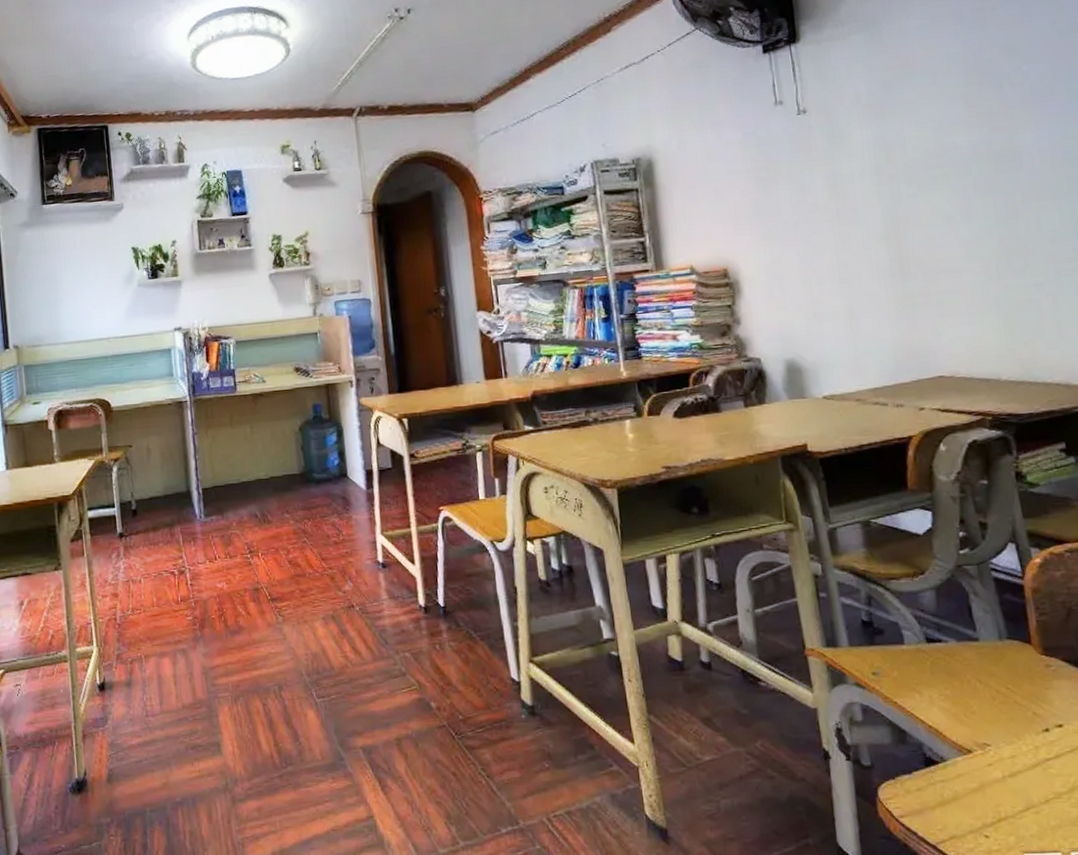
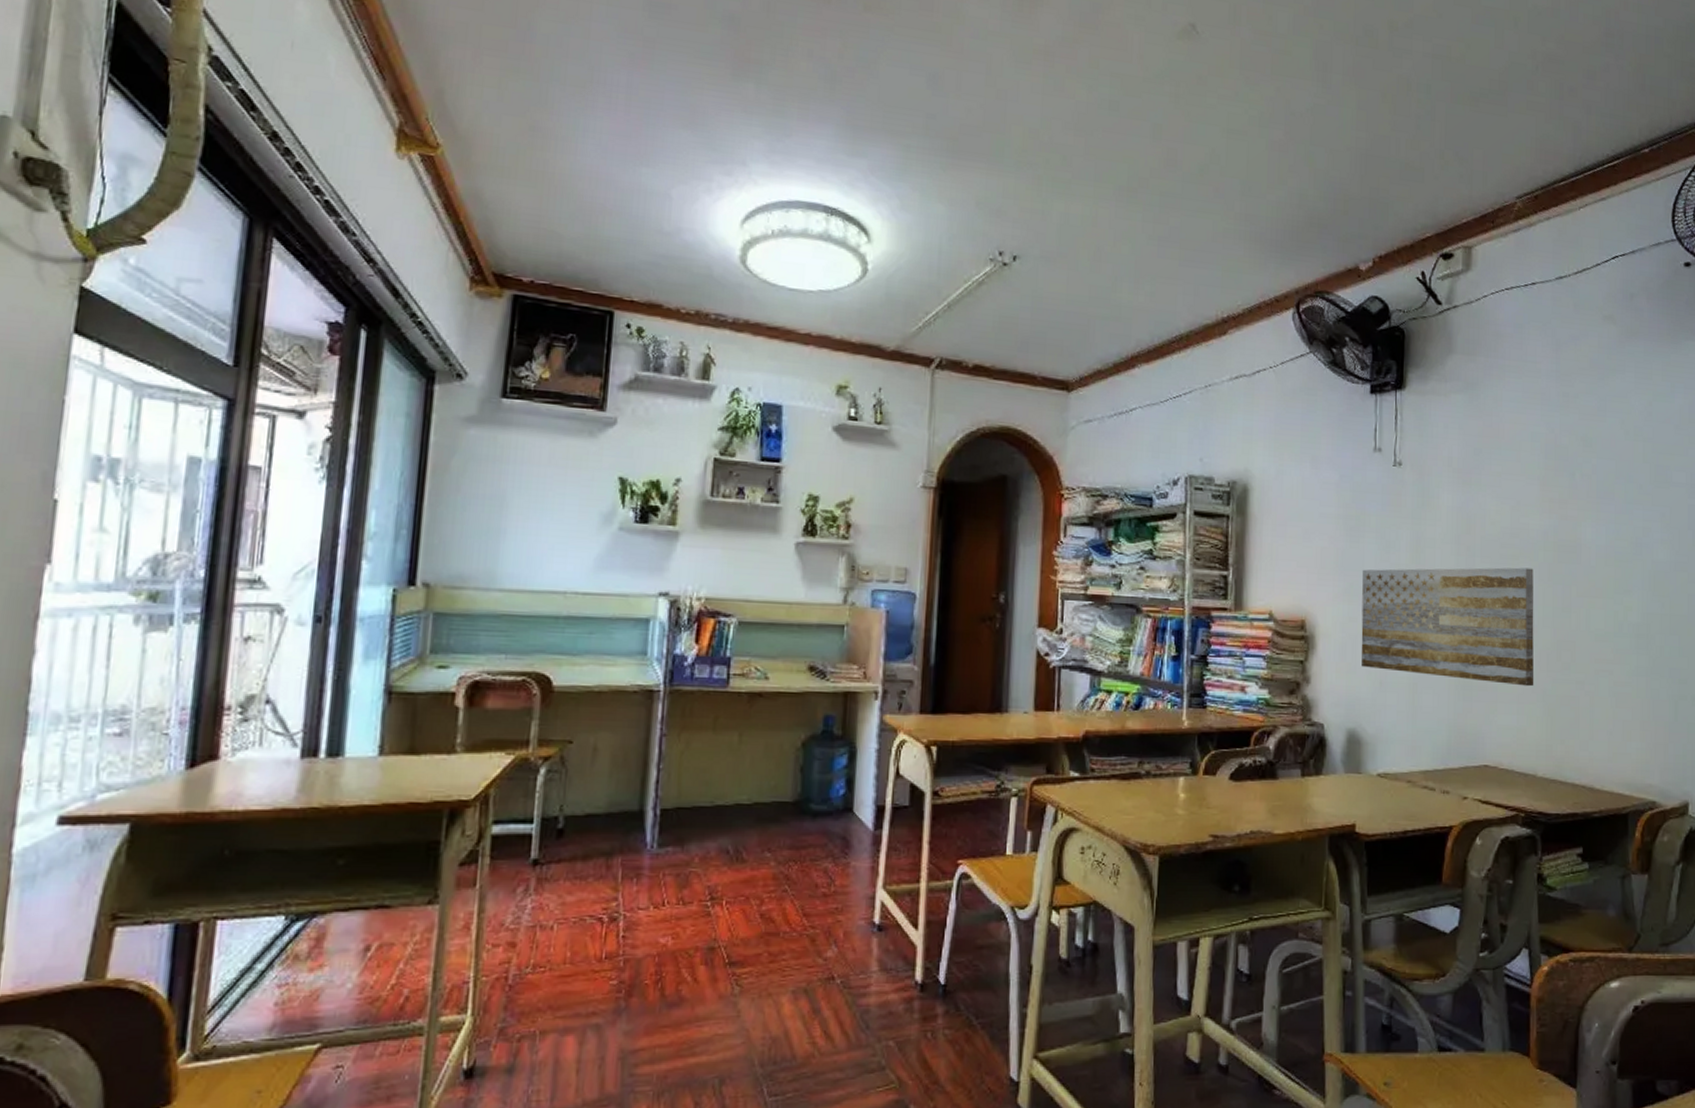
wall art: none [779,183,985,303] -> present [1361,567,1534,687]

